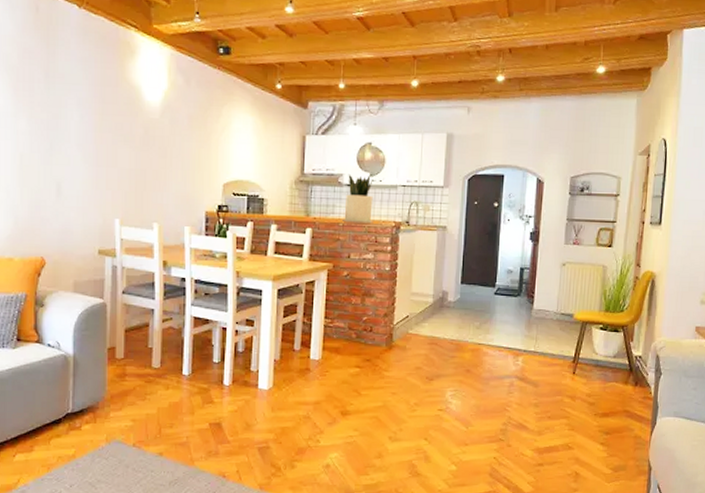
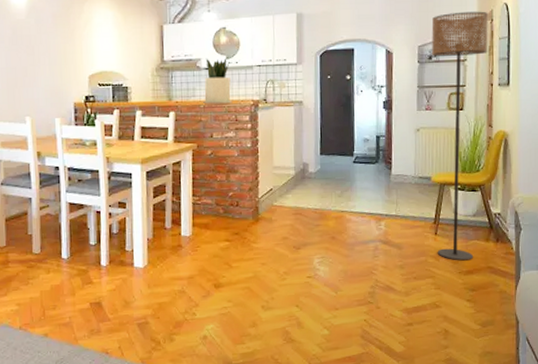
floor lamp: none [574,144,645,403] -> present [431,11,488,261]

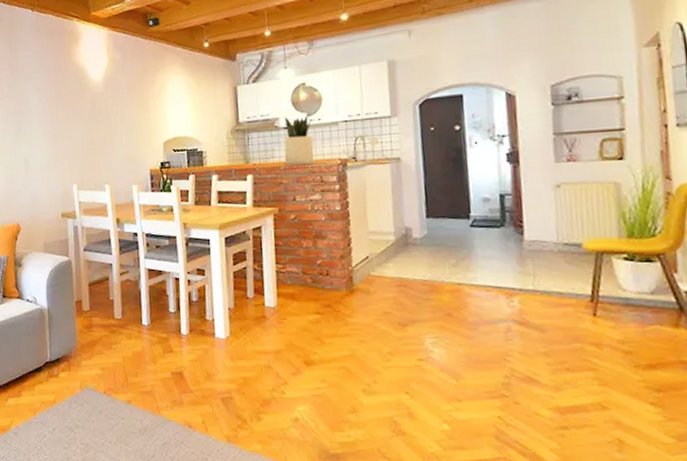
floor lamp: present [431,11,488,261] -> none [568,35,657,351]

